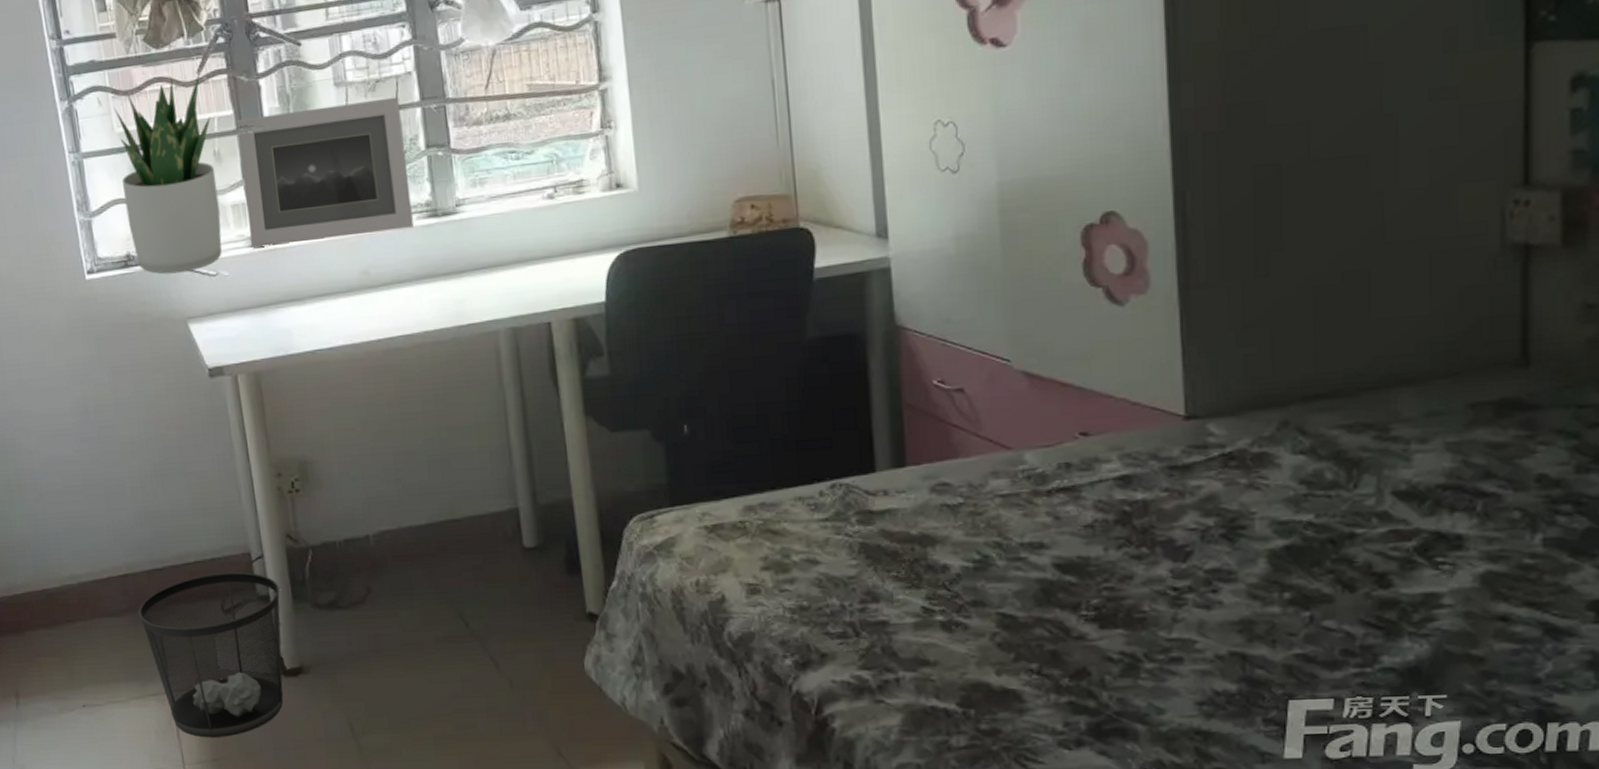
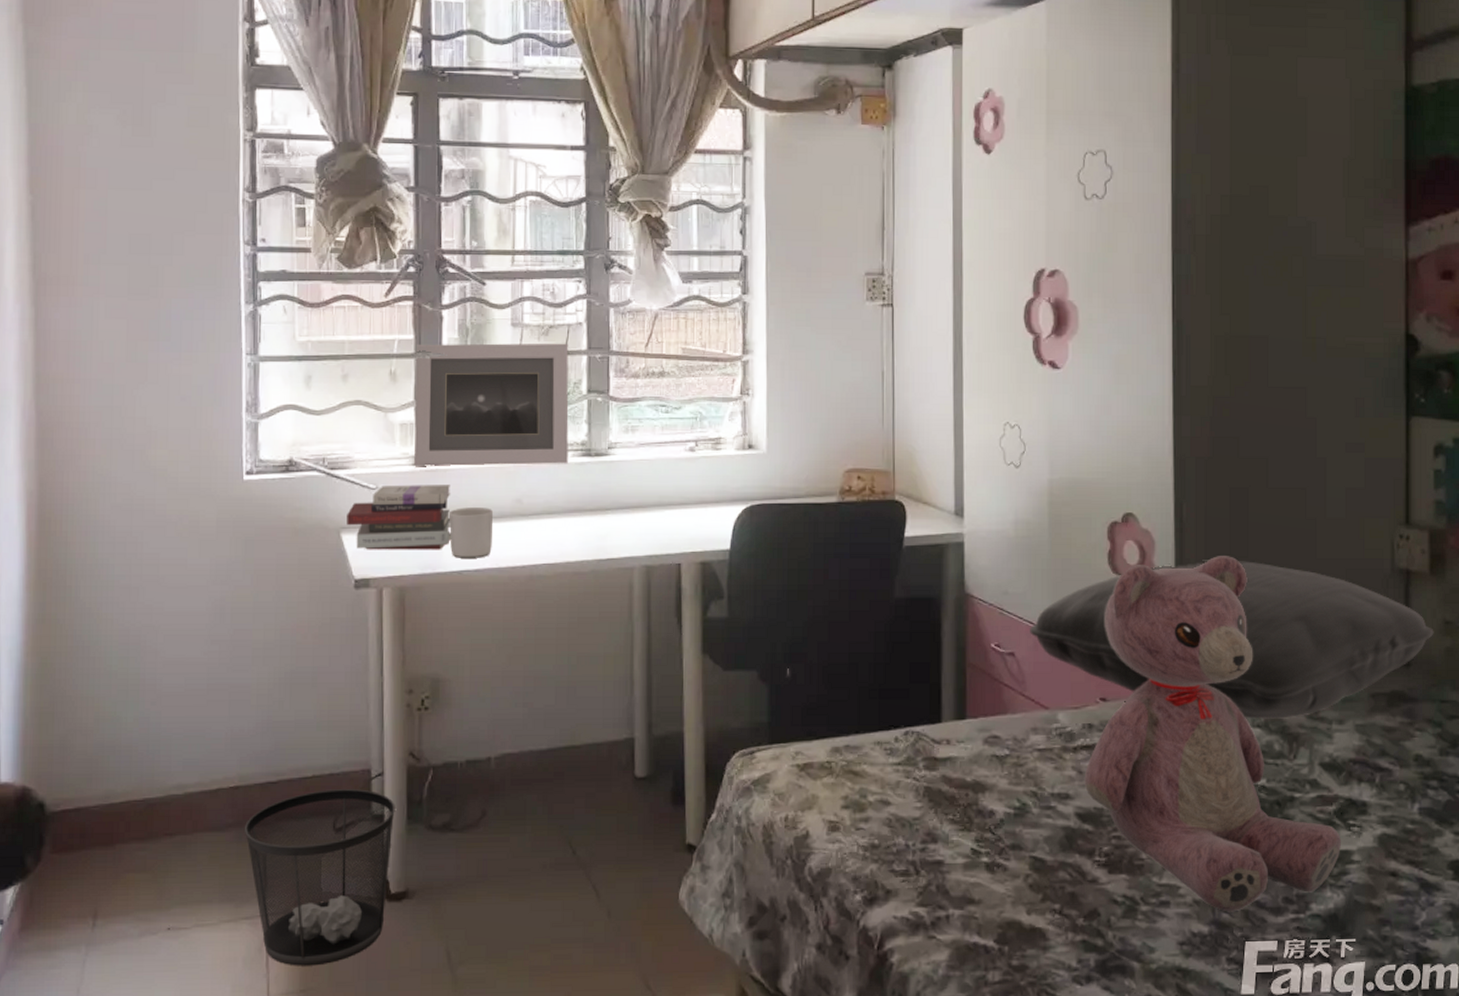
planter: present [113,73,222,275] -> none [295,296,392,483]
books: none [191,263,299,338] -> present [347,485,451,550]
mug: none [293,283,344,338] -> present [448,507,493,558]
pillow: none [982,254,1568,445] -> present [1030,560,1434,719]
teddy bear: none [1062,250,1424,668] -> present [1084,556,1341,912]

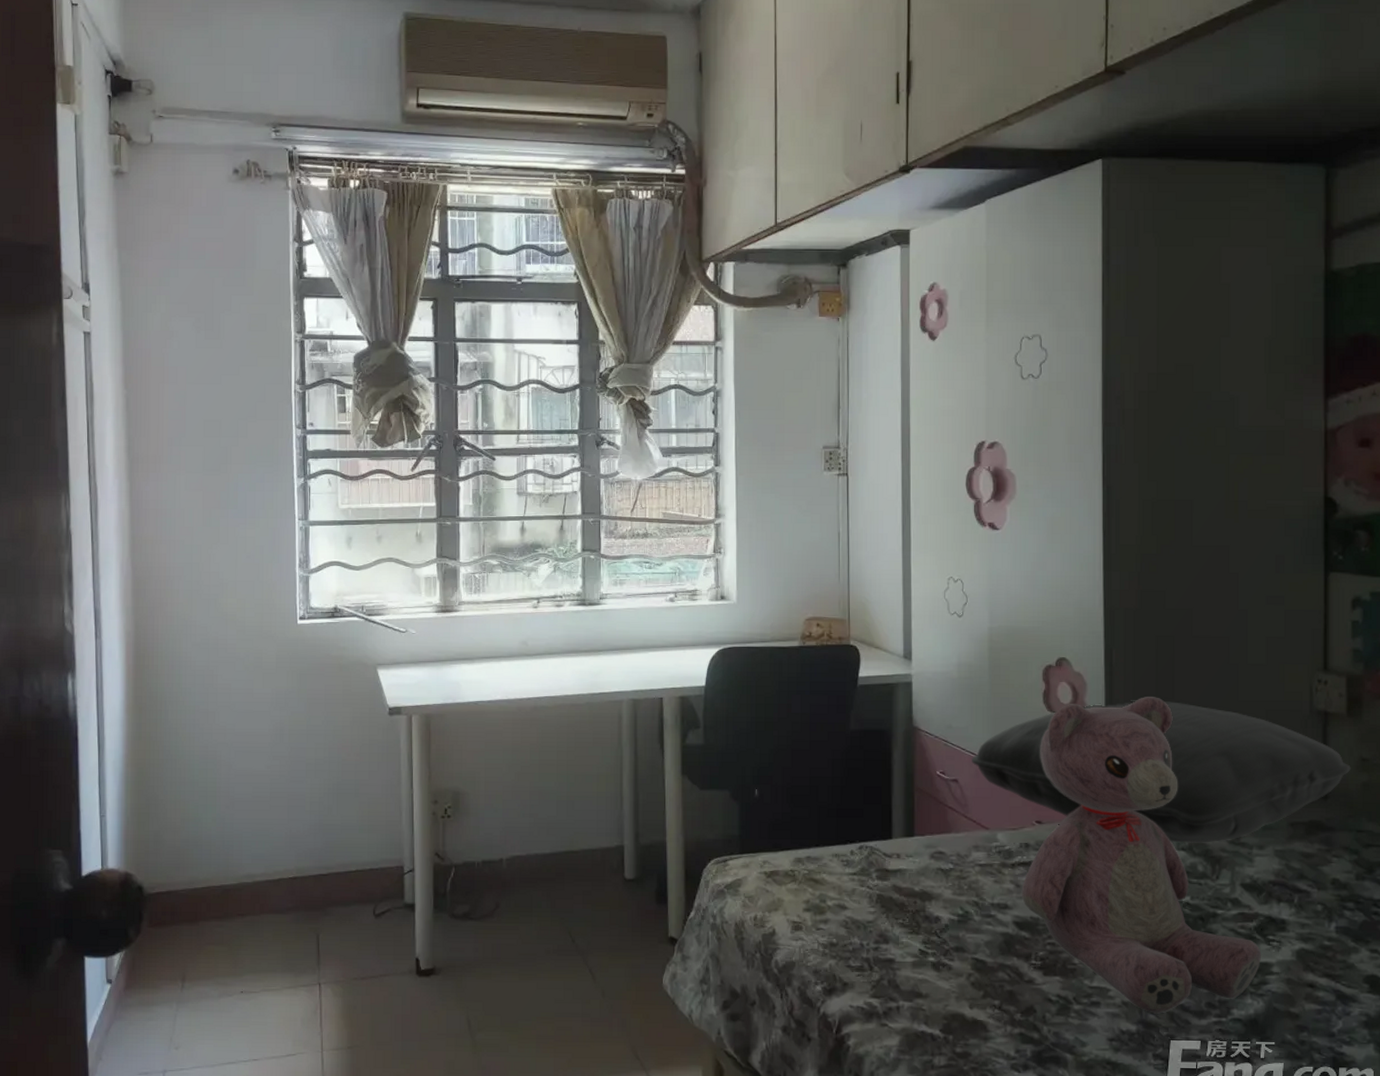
waste bin: present [244,789,395,966] -> none [301,882,424,1027]
books: present [347,485,451,550] -> none [382,629,468,684]
picture frame: present [414,343,569,466] -> none [437,509,566,613]
mug: present [448,507,493,558] -> none [466,648,503,691]

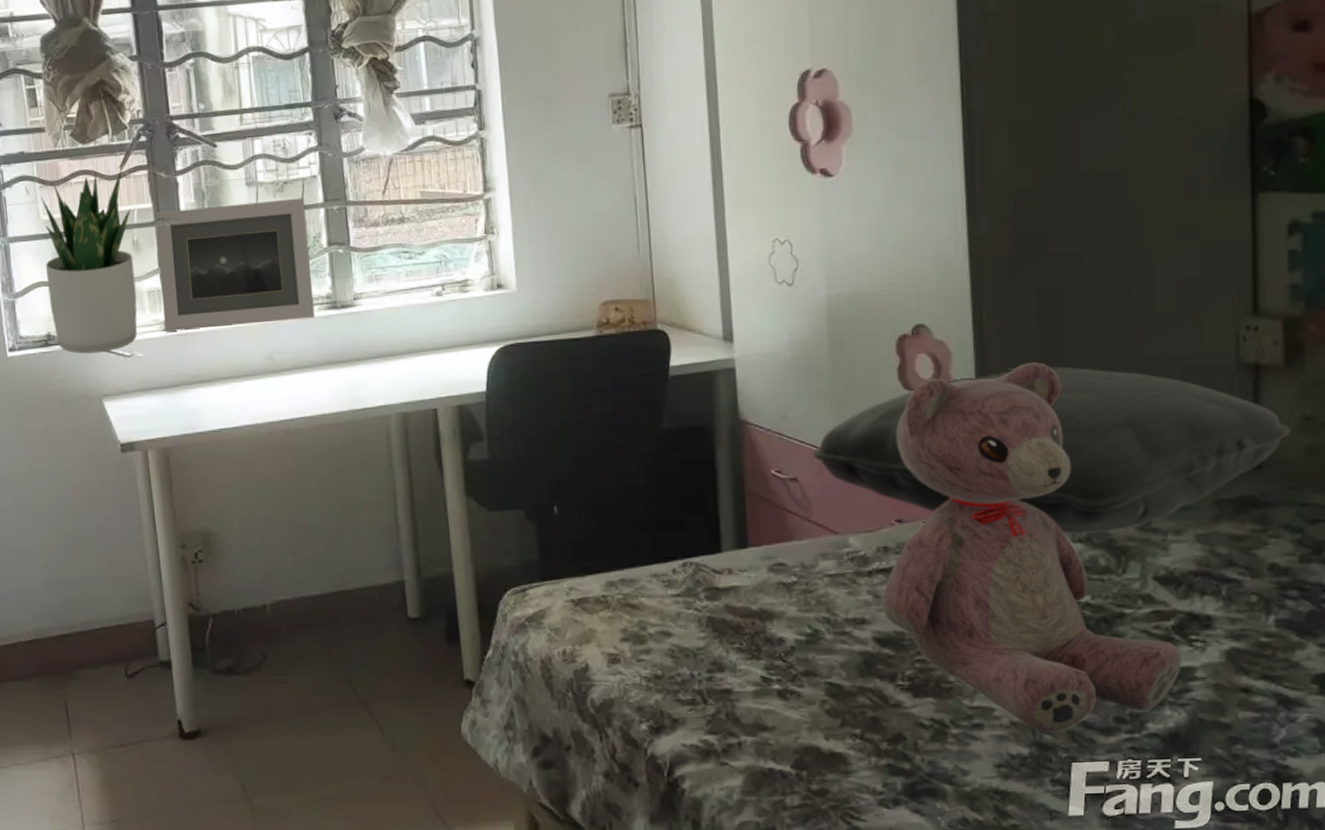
planter: none [338,470,418,627] -> present [40,168,138,354]
picture frame: none [437,509,566,613] -> present [155,197,315,331]

